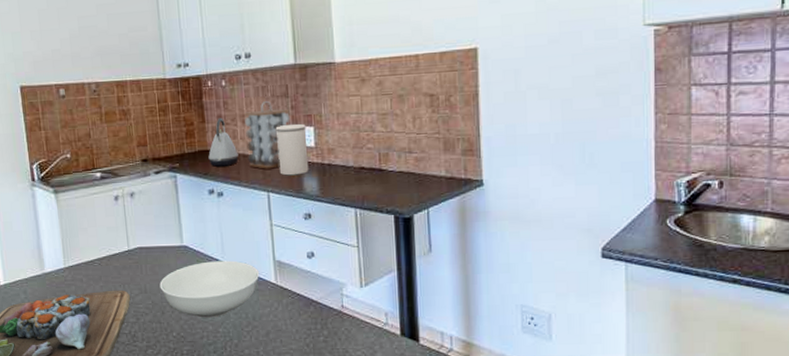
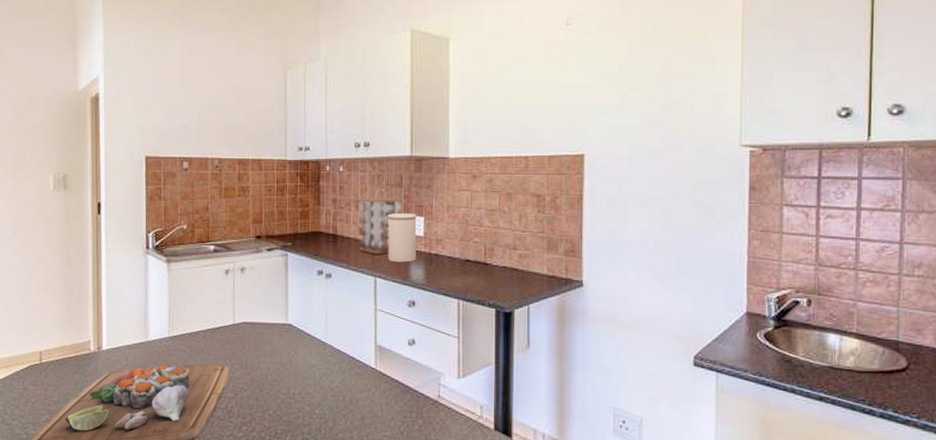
bowl: present [159,260,260,318] -> none [261,341,360,399]
kettle: present [208,117,239,167] -> none [320,201,350,249]

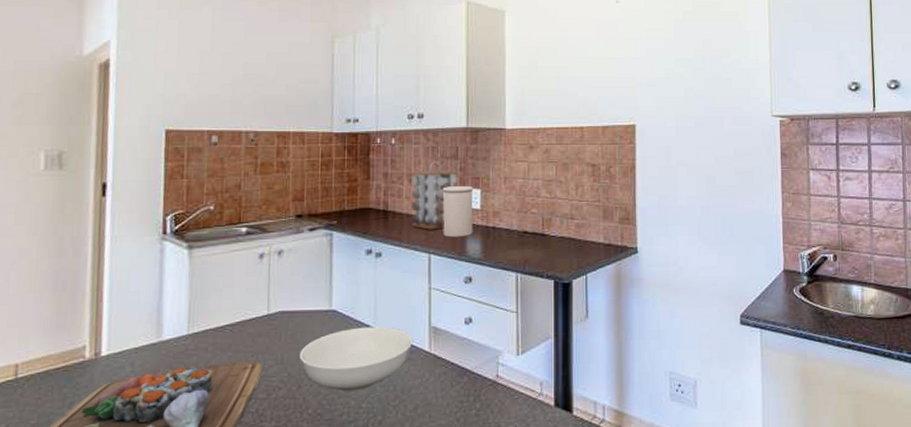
bowl: none [261,341,360,399] -> present [299,326,413,392]

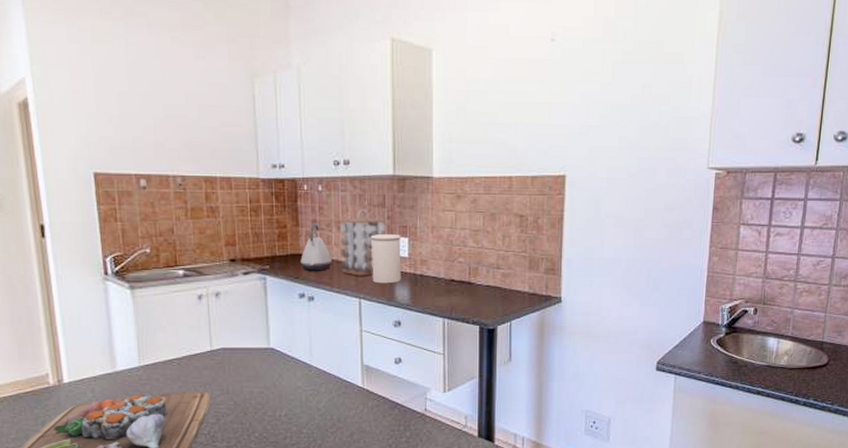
bowl: present [299,326,413,392] -> none [243,364,347,419]
kettle: none [370,175,402,226] -> present [300,222,332,271]

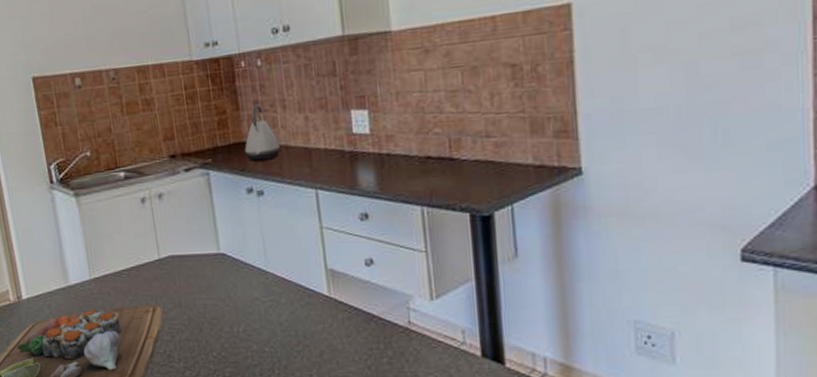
spice rack: present [340,210,386,276] -> none [285,82,339,163]
canister: present [370,233,401,284] -> none [322,107,364,169]

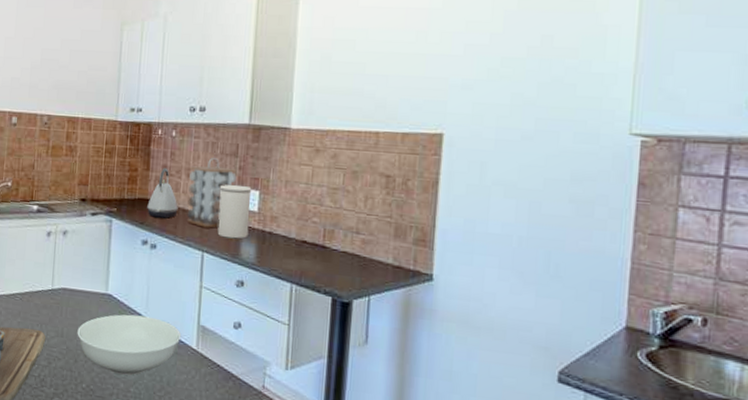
bowl: none [195,269,310,336] -> present [77,314,182,376]
spice rack: none [285,82,339,163] -> present [186,158,237,229]
canister: none [322,107,364,169] -> present [217,185,252,239]

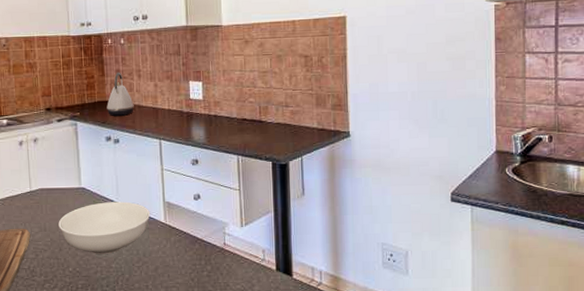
spice rack: present [186,158,237,229] -> none [140,58,181,119]
canister: present [217,185,252,239] -> none [168,78,197,125]

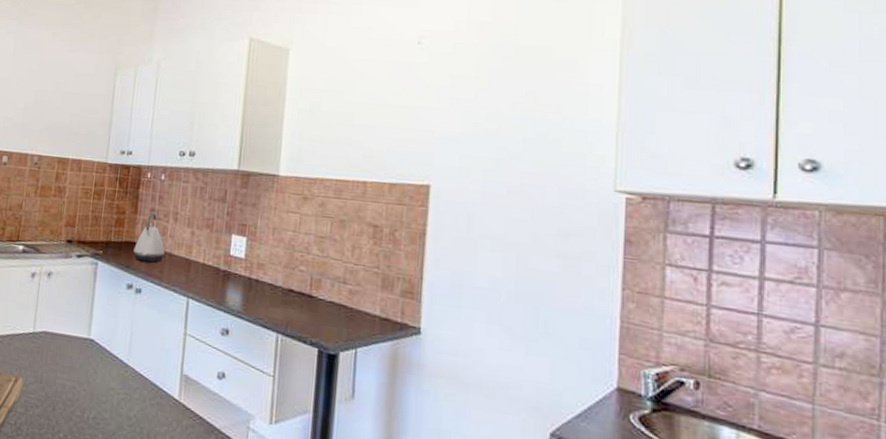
bowl: present [58,201,151,254] -> none [57,360,164,426]

